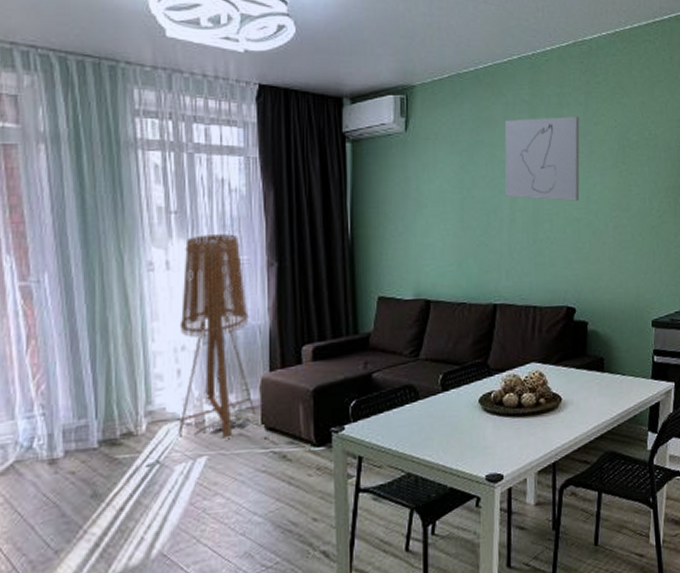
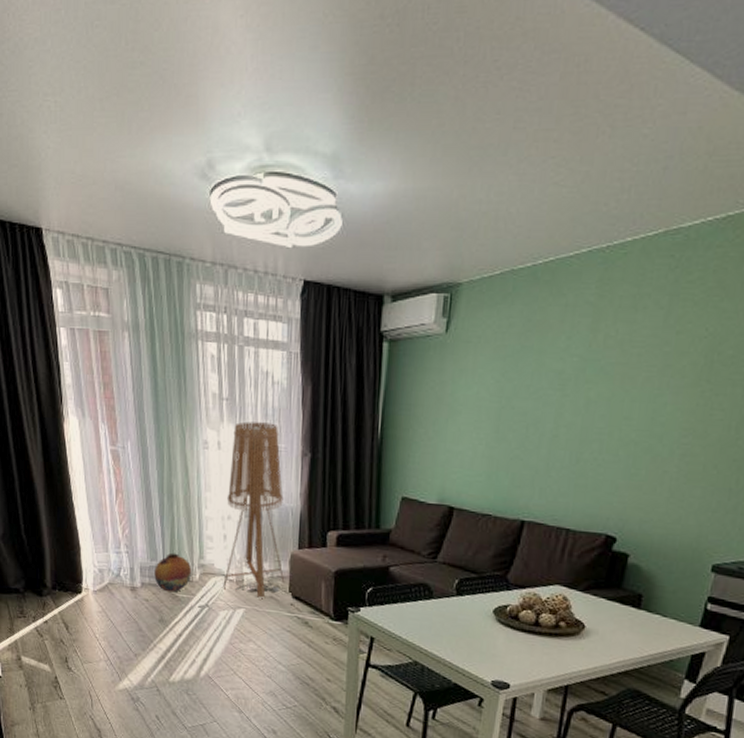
vase: none [83,403,136,456] -> present [154,552,192,593]
wall art: present [504,117,580,201] -> none [550,322,657,421]

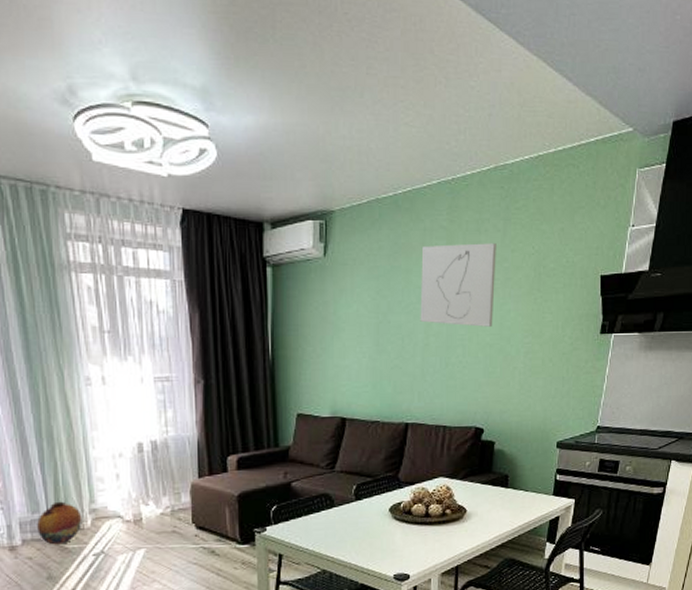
floor lamp: present [223,421,285,600] -> none [116,353,187,536]
wall art: none [550,322,657,421] -> present [420,243,496,327]

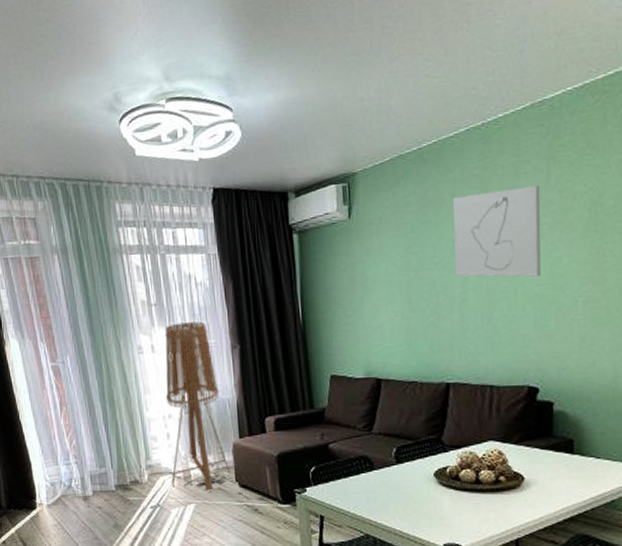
vase: present [37,501,83,545] -> none [104,457,141,497]
floor lamp: none [116,353,187,536] -> present [165,321,231,492]

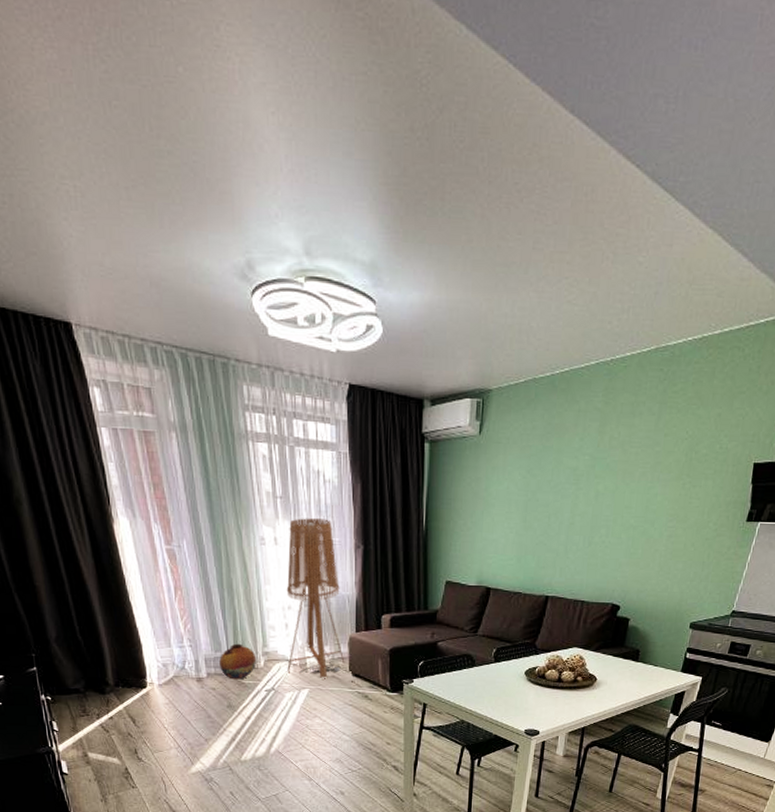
vase: none [104,457,141,497] -> present [219,643,257,680]
wall art: present [452,186,542,277] -> none [567,426,650,509]

